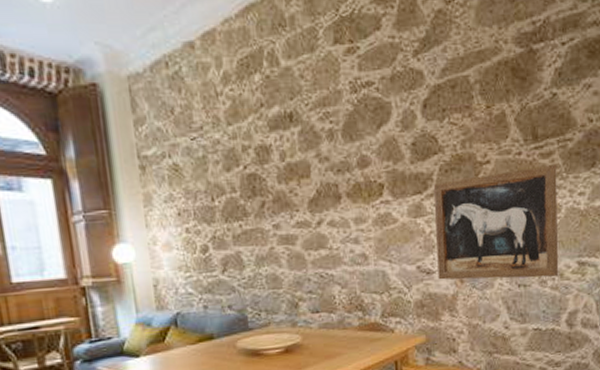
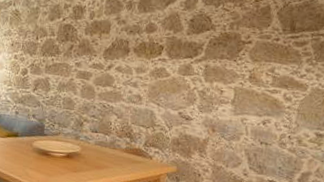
wall art: present [433,163,559,280] -> none [194,51,308,142]

